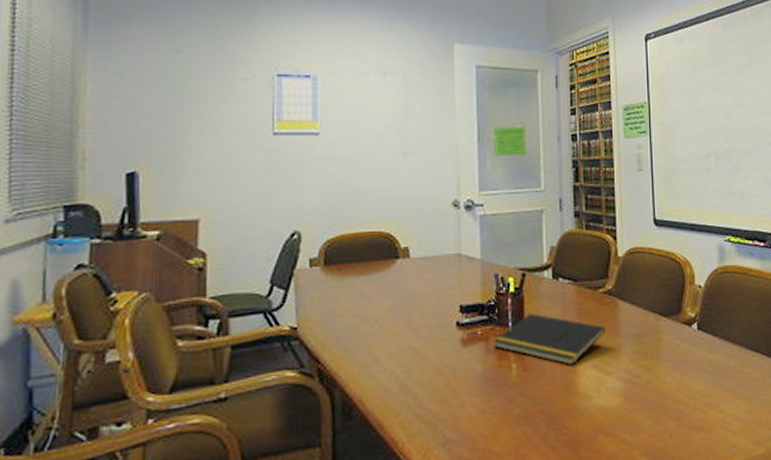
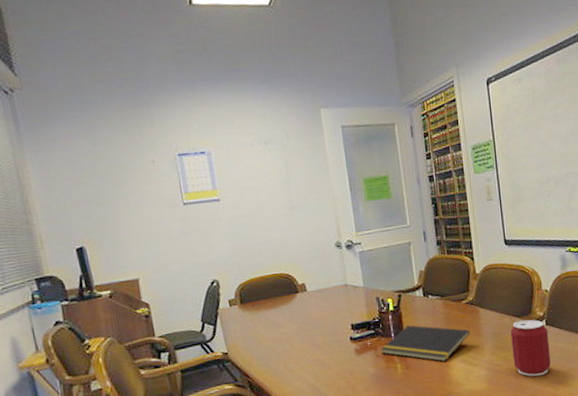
can: none [655,320,701,396] -> present [510,319,551,377]

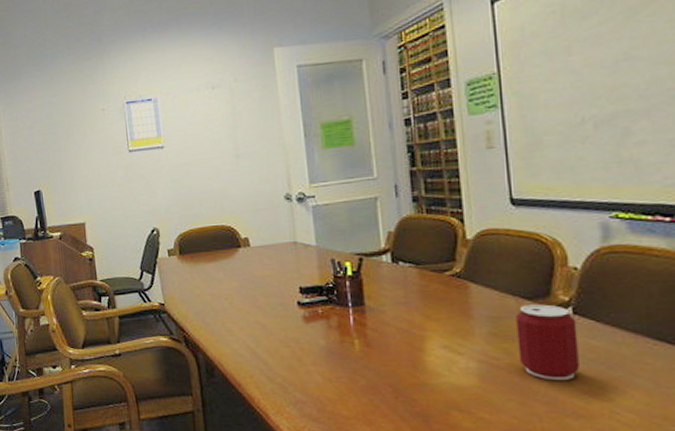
notepad: present [380,325,470,362] -> none [334,295,455,345]

